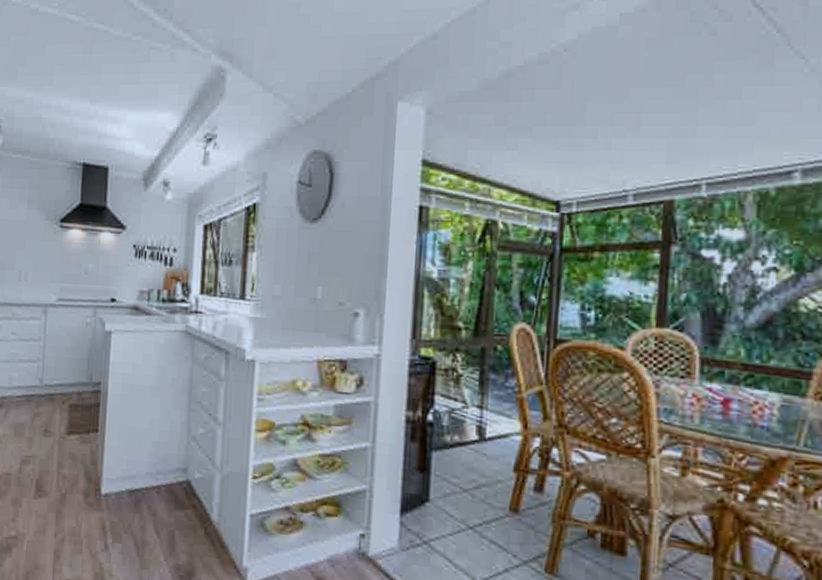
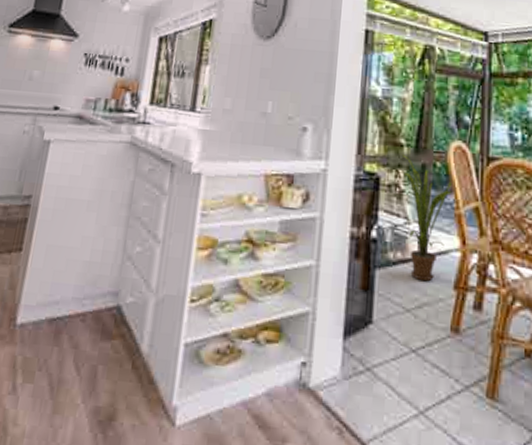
house plant: none [459,338,516,464] -> present [401,154,454,282]

